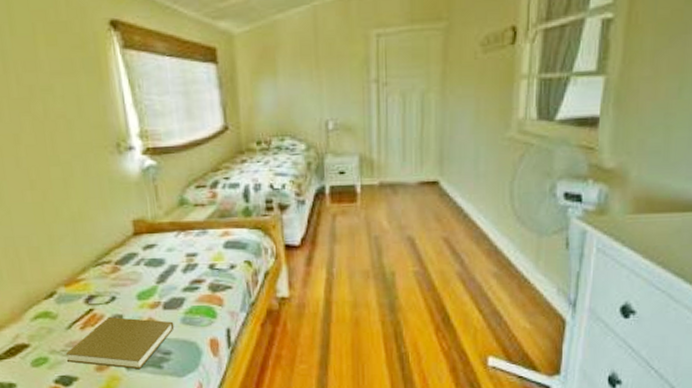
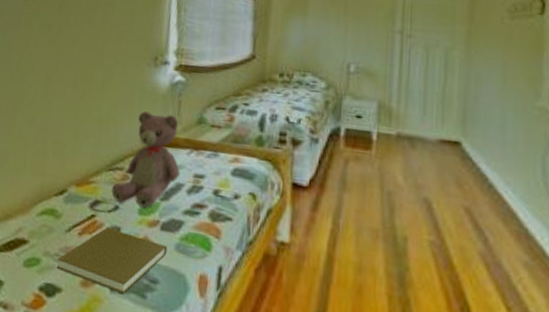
teddy bear: none [104,201,171,294] -> present [111,111,180,208]

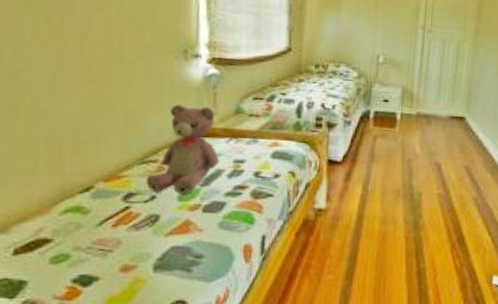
book: present [57,227,168,294] -> none [90,217,211,271]

